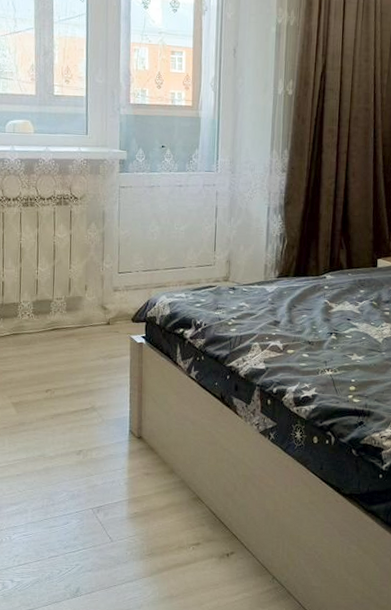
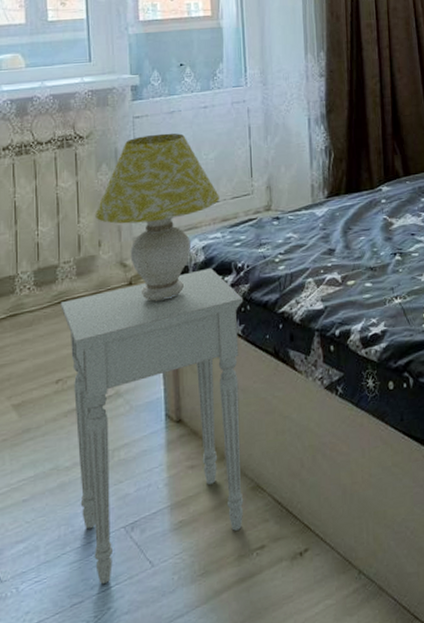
nightstand: none [52,320,199,546] -> present [60,267,244,584]
table lamp: none [83,203,186,341] -> present [94,133,219,301]

